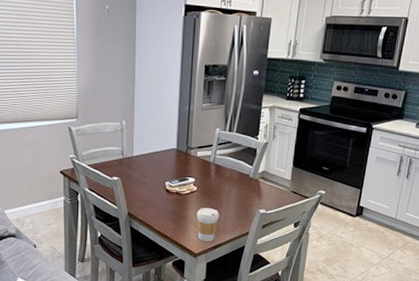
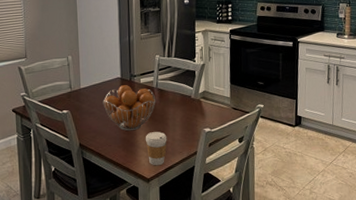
fruit basket: none [155,156,212,205] -> present [103,84,156,131]

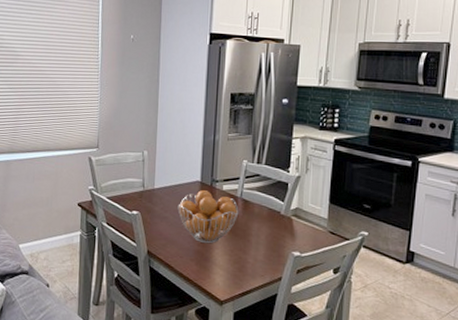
coffee cup: present [145,132,167,166] -> none [222,248,248,288]

